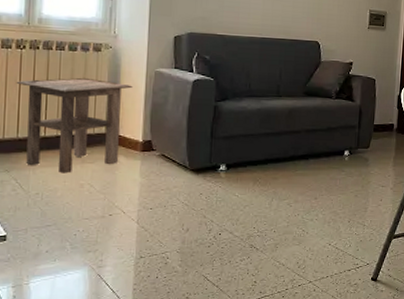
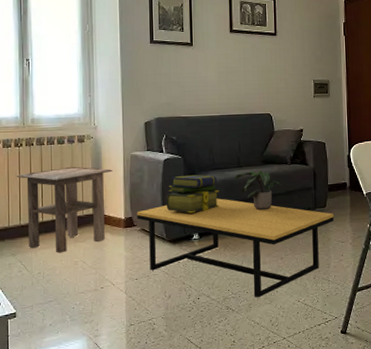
coffee table: none [157,128,377,238] -> present [137,198,334,298]
stack of books: none [191,100,253,142] -> present [166,175,220,214]
potted plant: none [272,101,324,146] -> present [235,170,283,211]

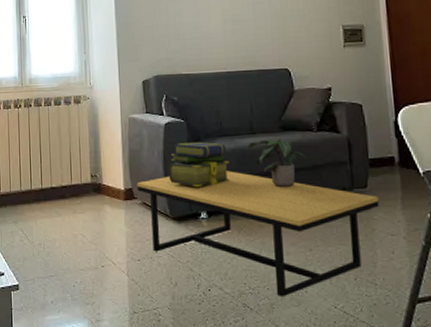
side table: present [16,166,113,253] -> none [16,129,110,224]

